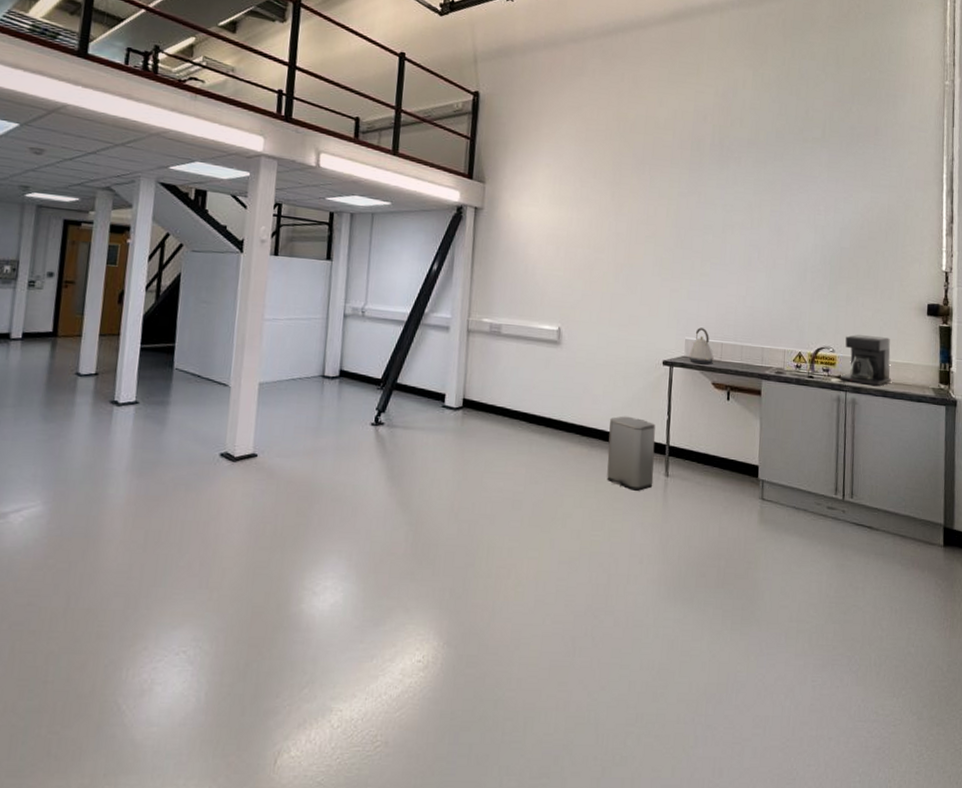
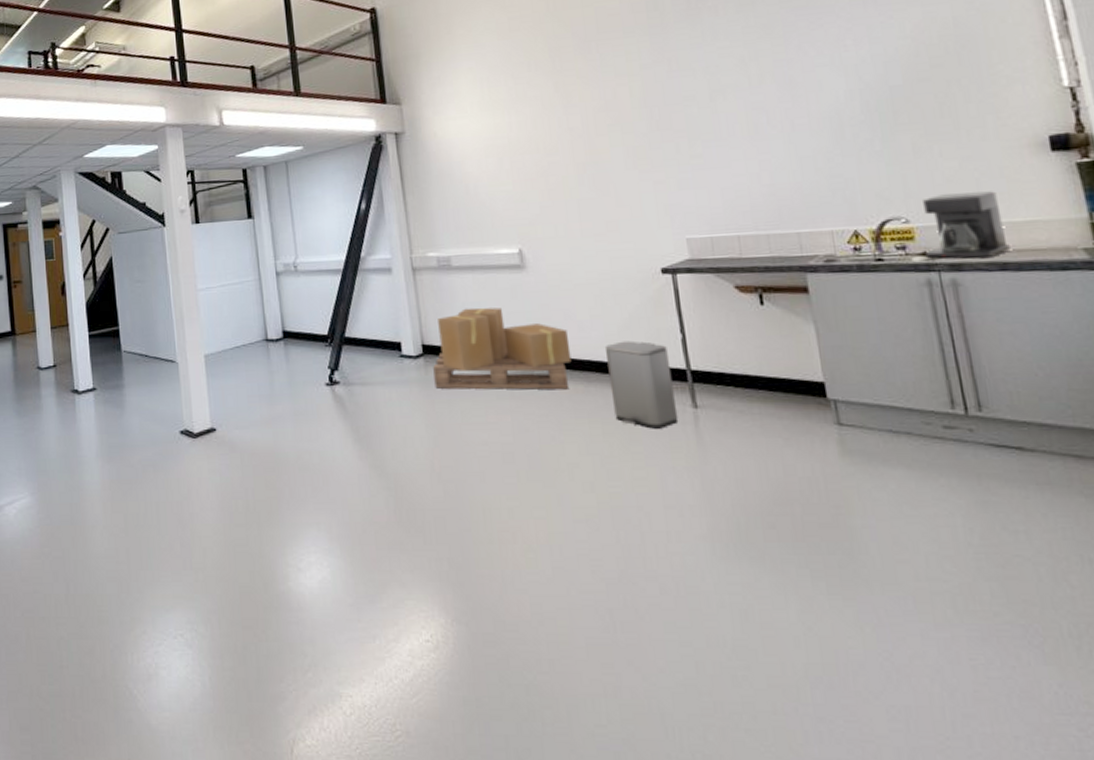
cardboard boxes: none [467,371,583,451] -> present [433,307,572,390]
kettle: present [689,327,714,365] -> none [695,221,731,266]

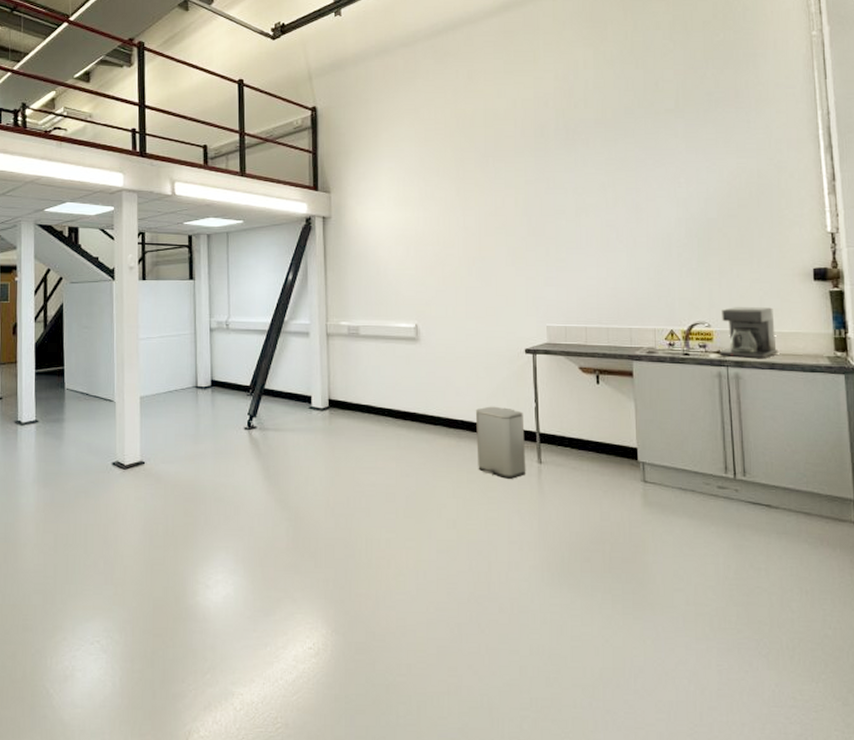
cardboard boxes: present [433,307,572,390] -> none [336,371,448,444]

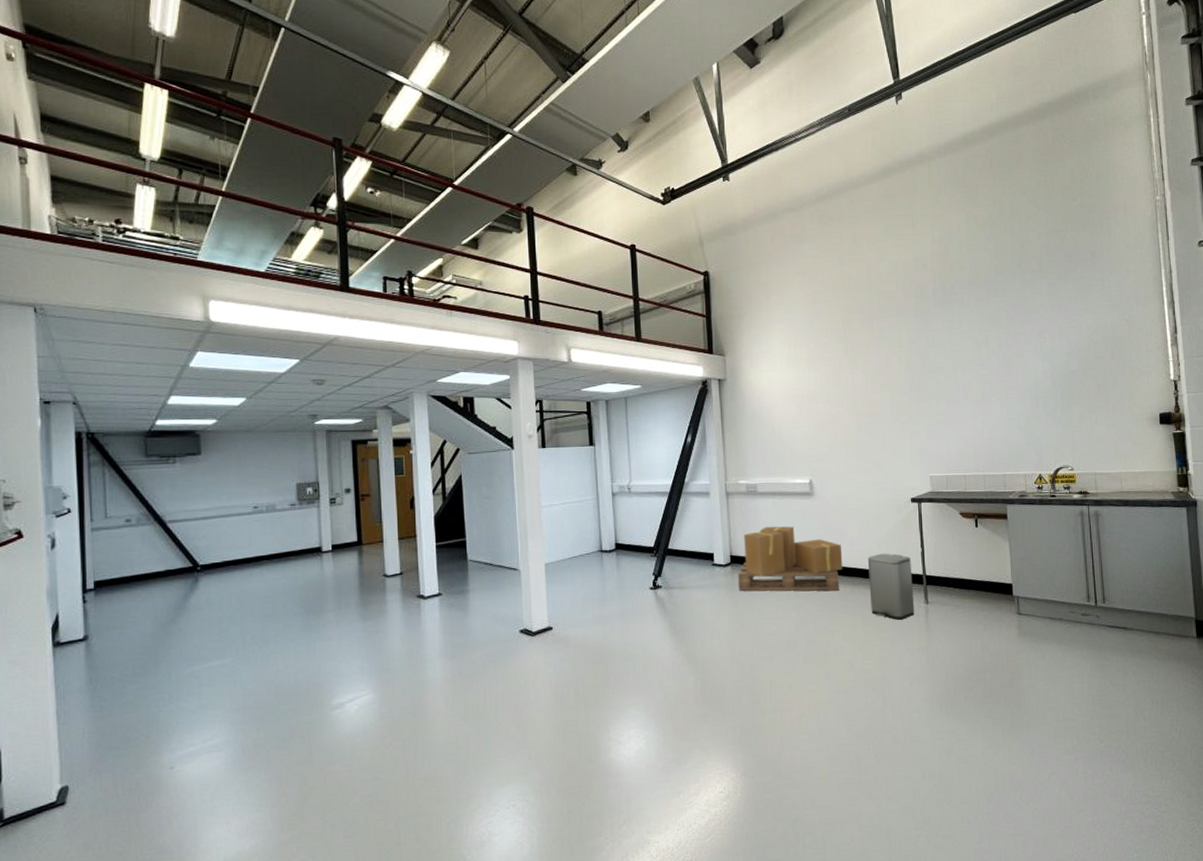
cardboard boxes: none [336,371,448,444] -> present [738,526,843,592]
coffee maker: present [719,307,778,359] -> none [1081,450,1131,498]

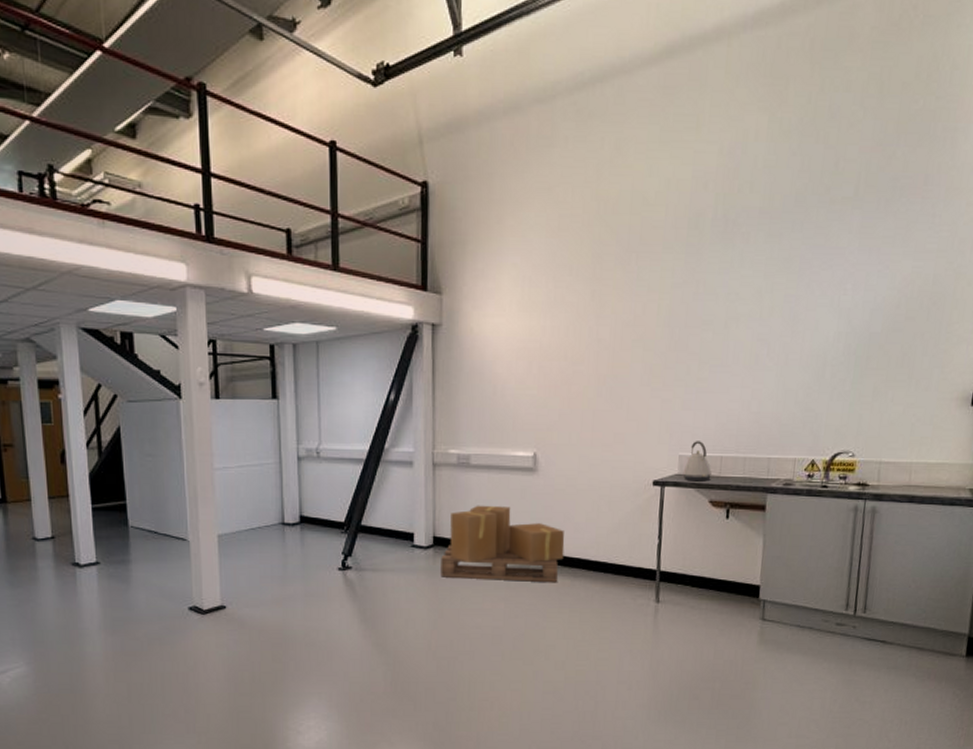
pedal bin: present [867,553,915,620] -> none [592,543,645,619]
kettle: none [935,463,959,498] -> present [683,441,712,482]

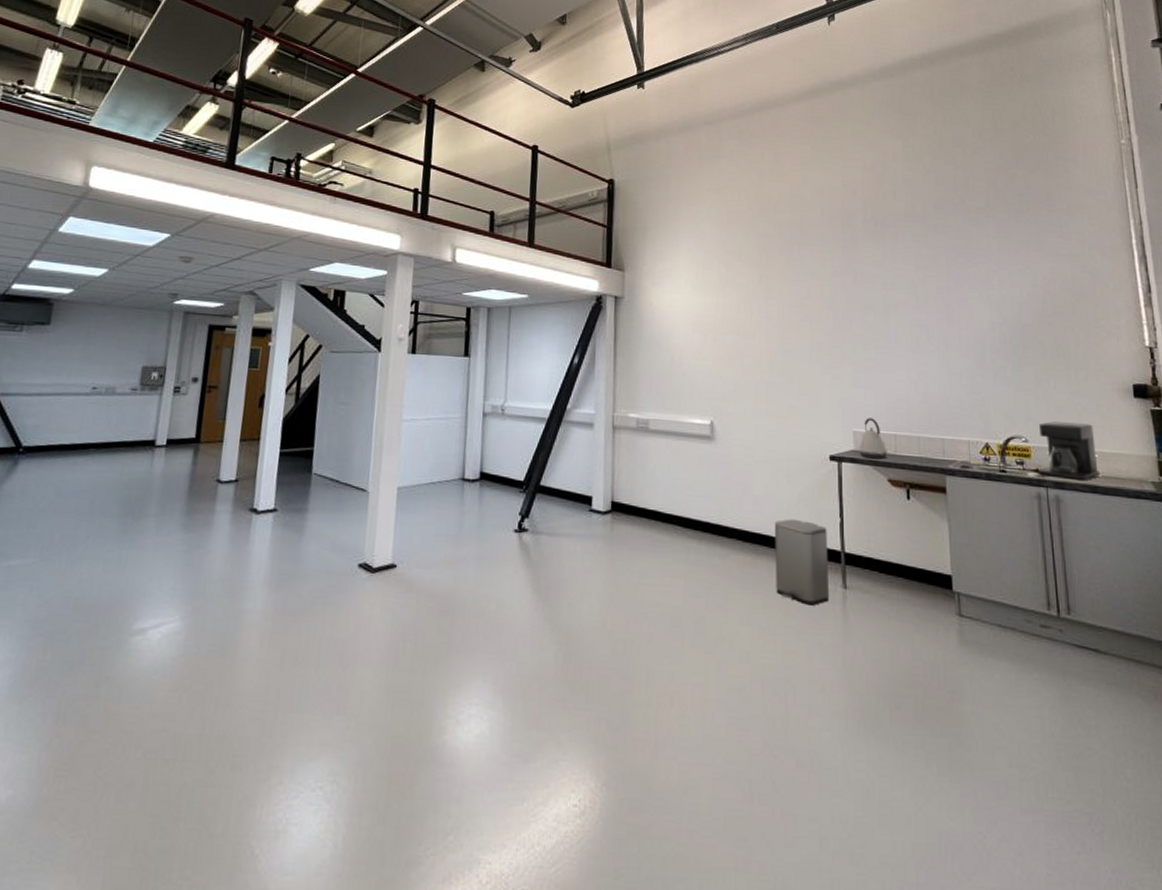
cardboard boxes: present [440,505,565,583] -> none [618,471,744,560]
pedal bin: none [592,543,645,619] -> present [774,519,830,606]
coffee maker: none [859,435,923,492] -> present [1037,421,1100,481]

